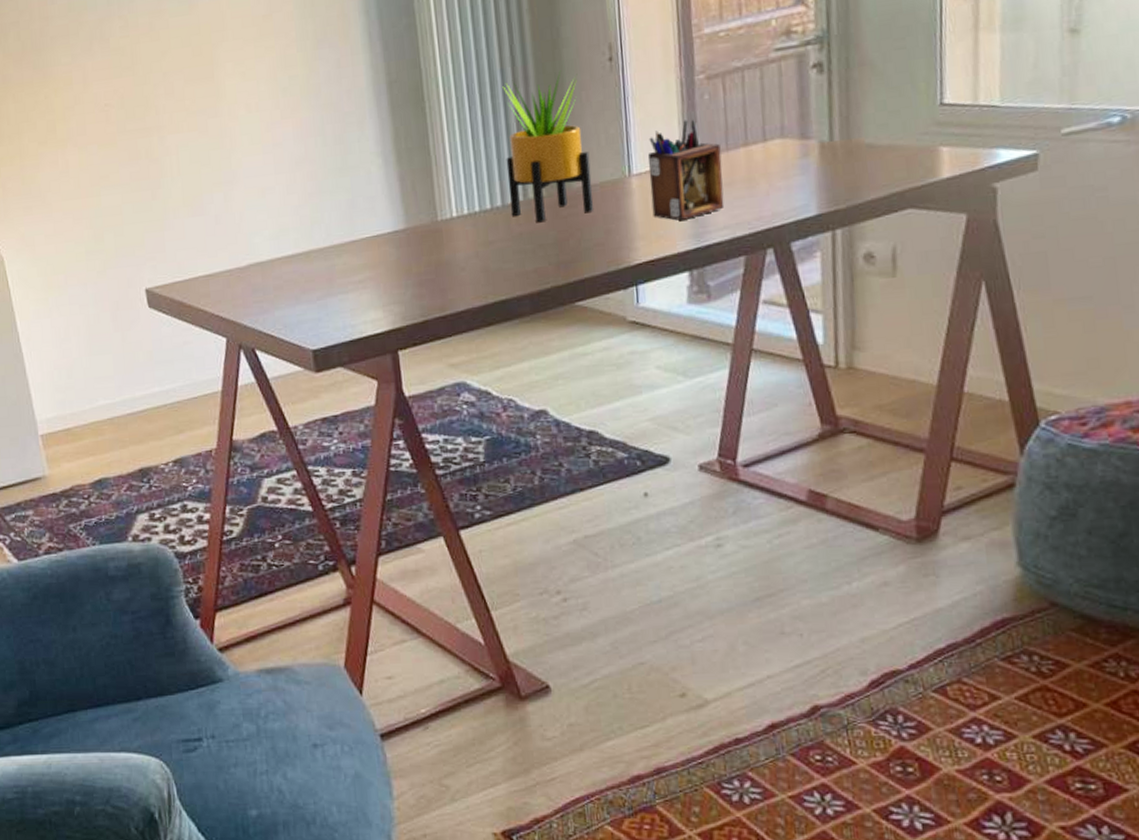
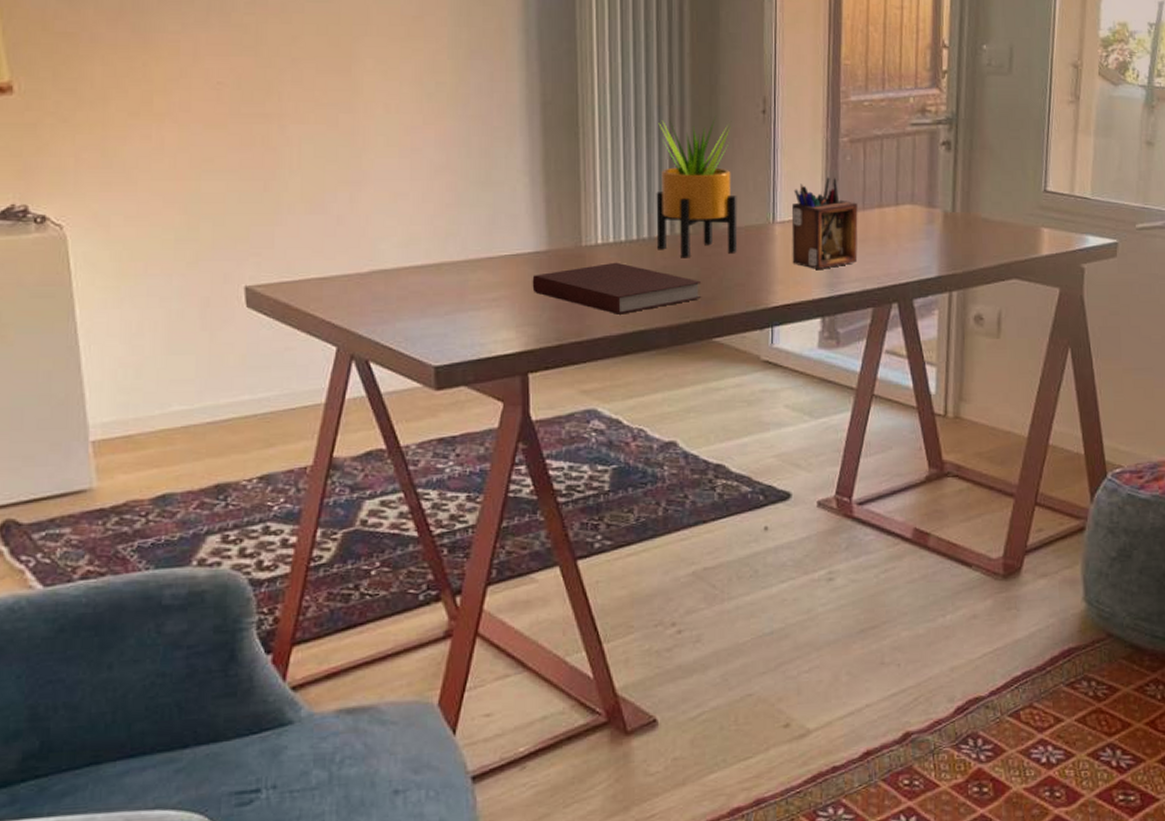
notebook: none [393,233,561,286] -> present [532,262,702,314]

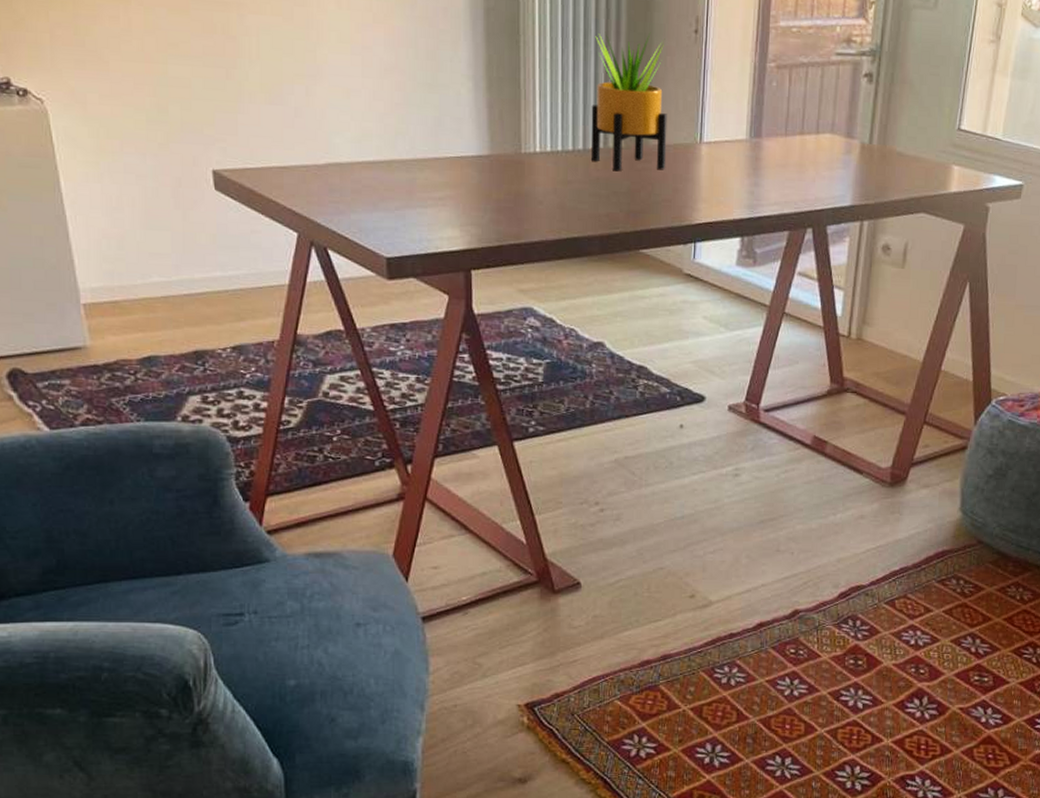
notebook: present [532,262,702,314] -> none [475,170,632,221]
desk organizer: present [791,177,858,269] -> none [716,101,780,191]

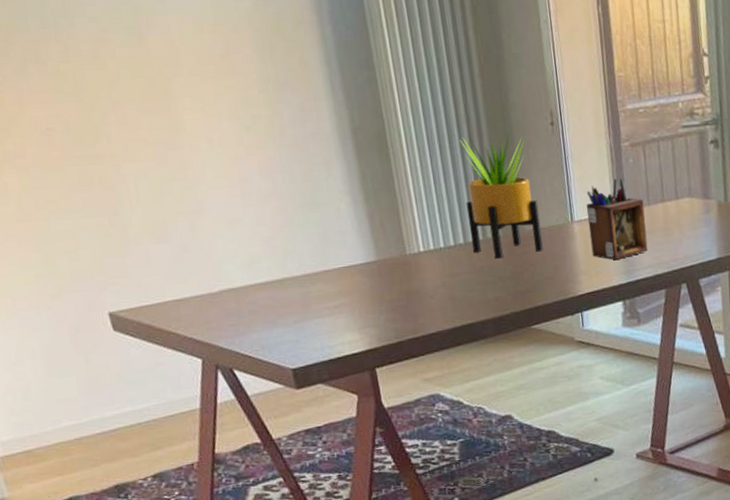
desk organizer: none [716,101,780,191] -> present [586,178,648,260]

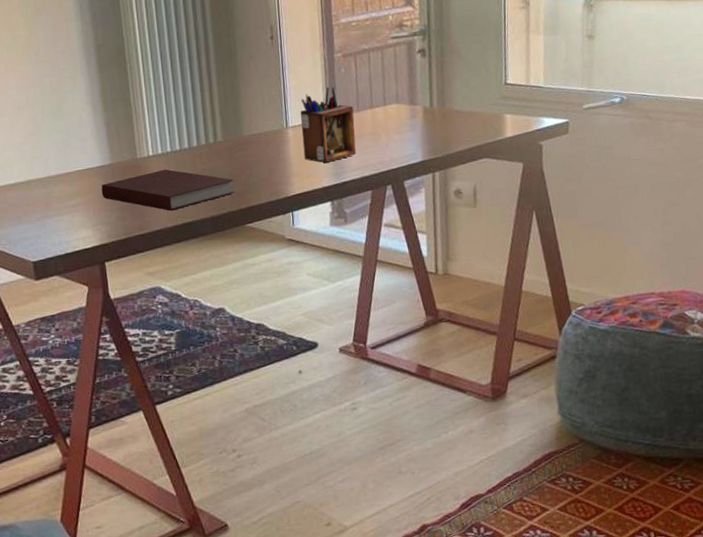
notebook: none [366,266,518,312] -> present [101,169,235,211]
potted plant: present [459,130,543,259] -> none [188,44,260,162]

